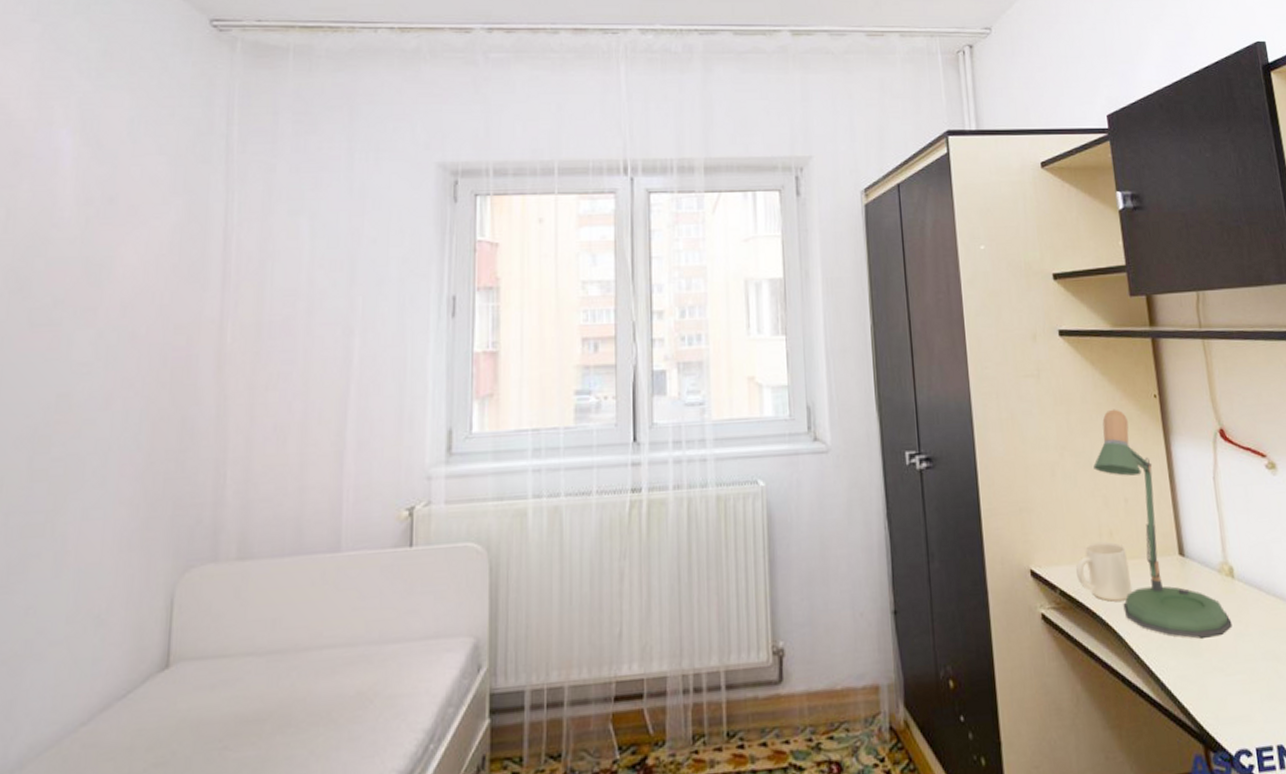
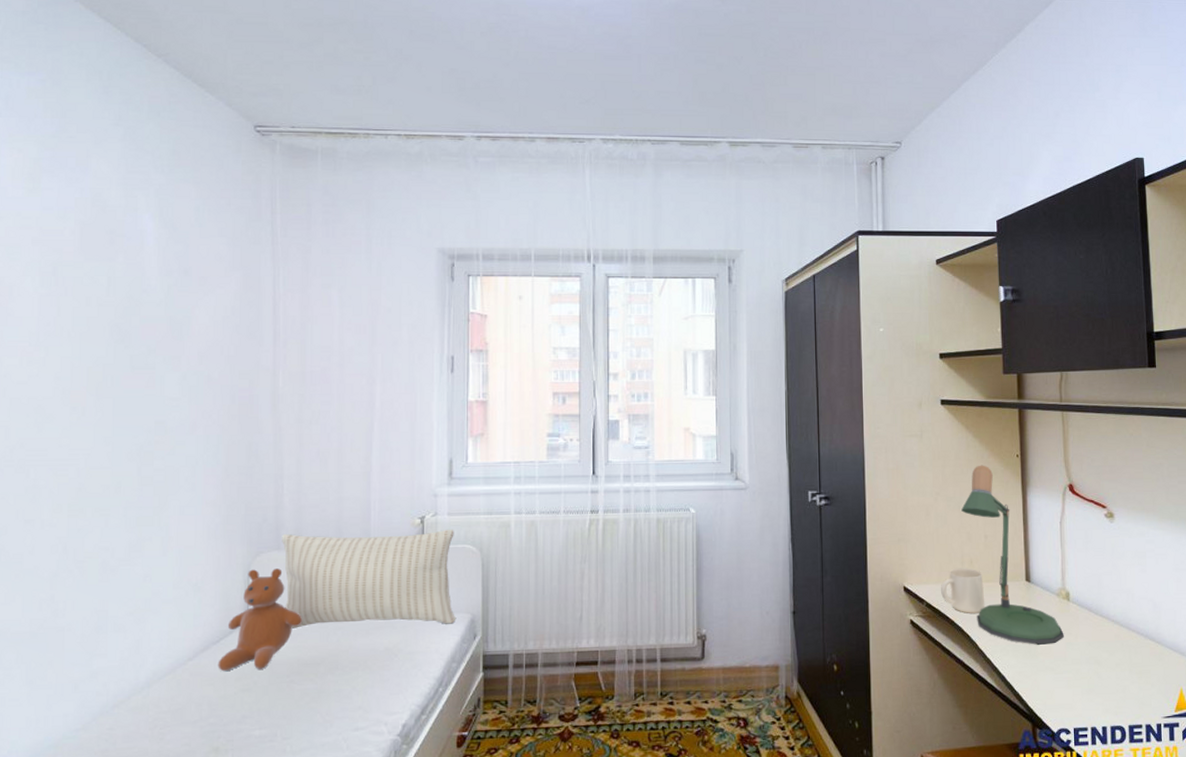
teddy bear: none [122,588,245,740] -> present [218,568,303,672]
pillow: none [220,522,455,673] -> present [282,529,457,630]

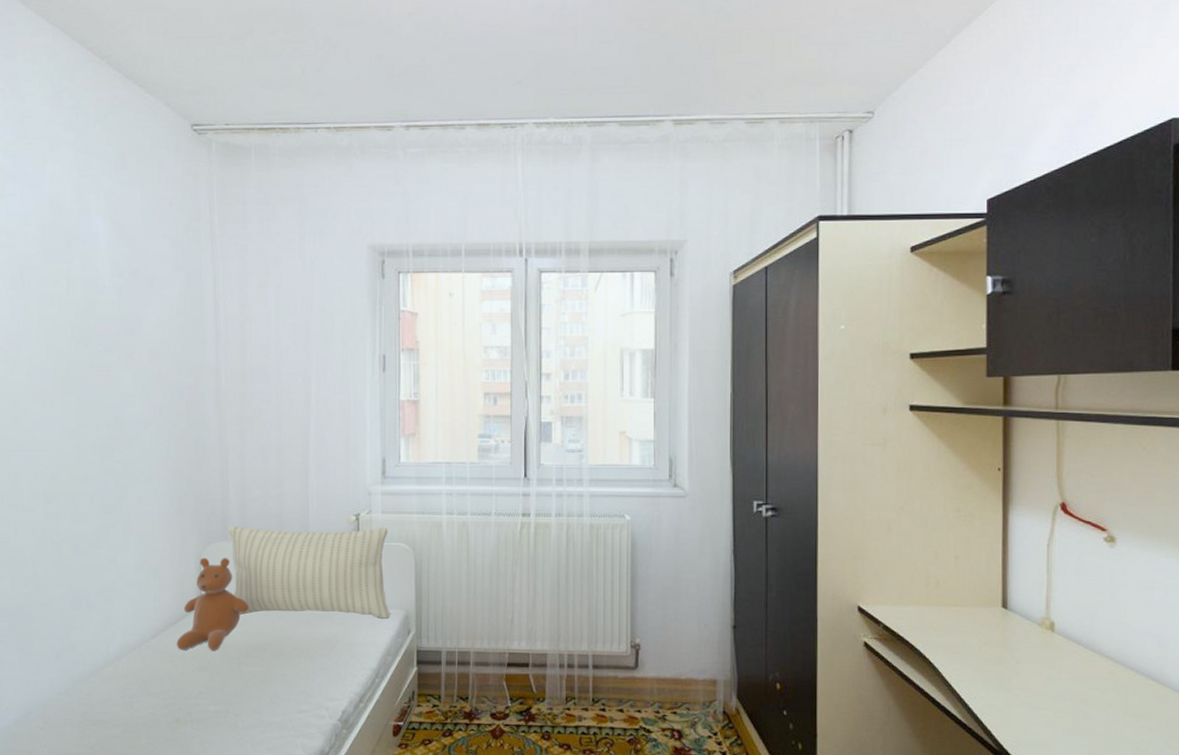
mug: present [941,567,985,615] -> none [901,589,952,640]
desk lamp: present [961,465,1064,645] -> none [929,478,1045,678]

